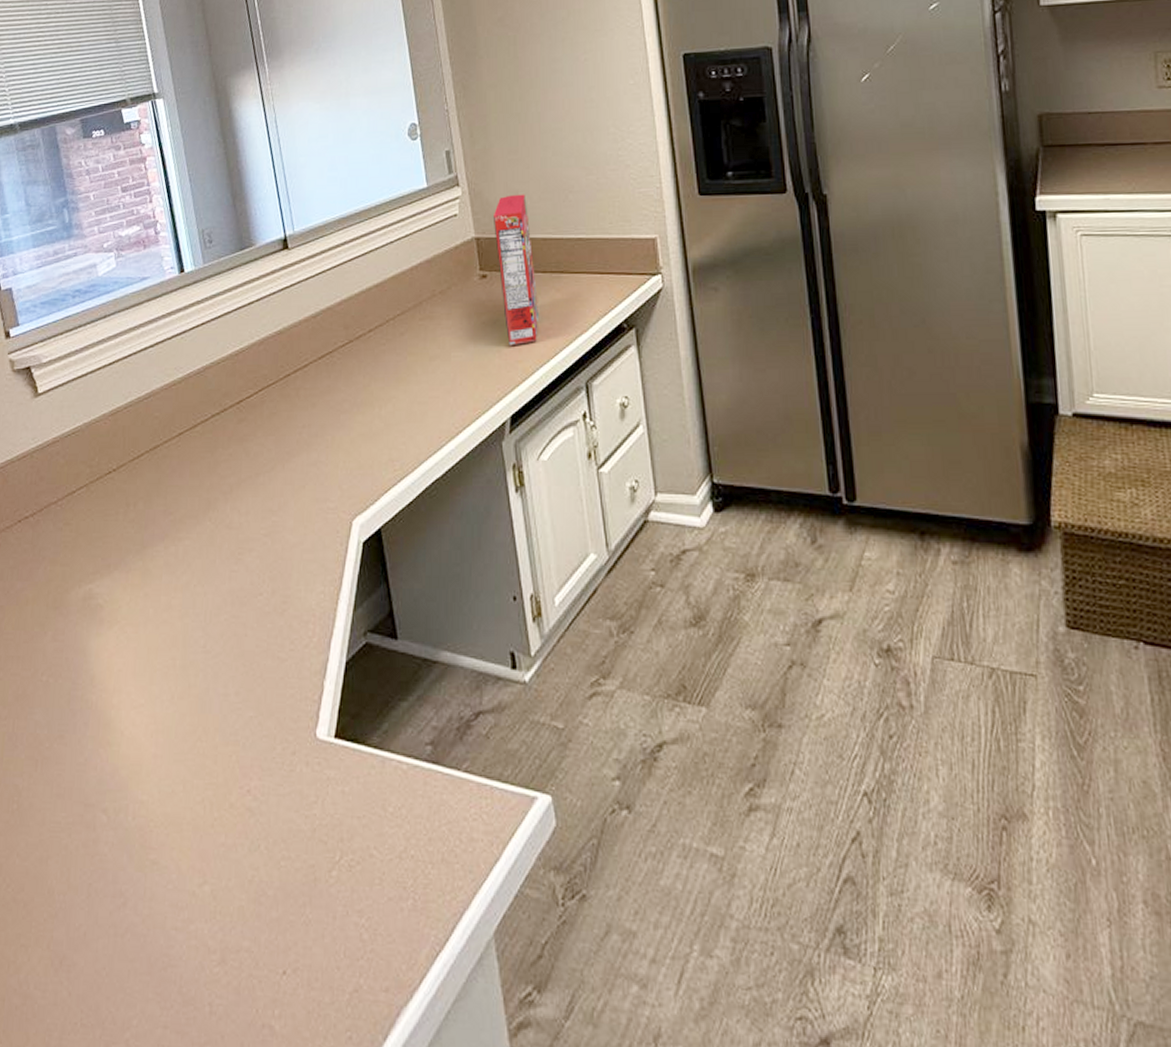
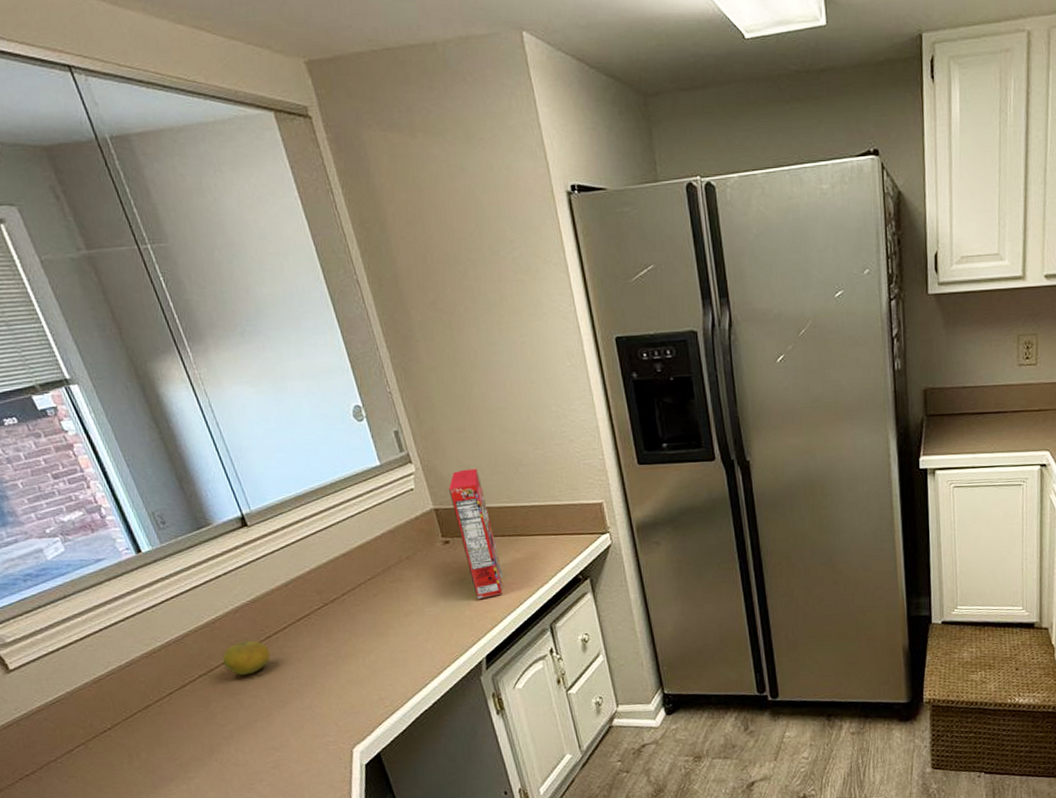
fruit: none [237,378,286,418] -> present [222,640,271,675]

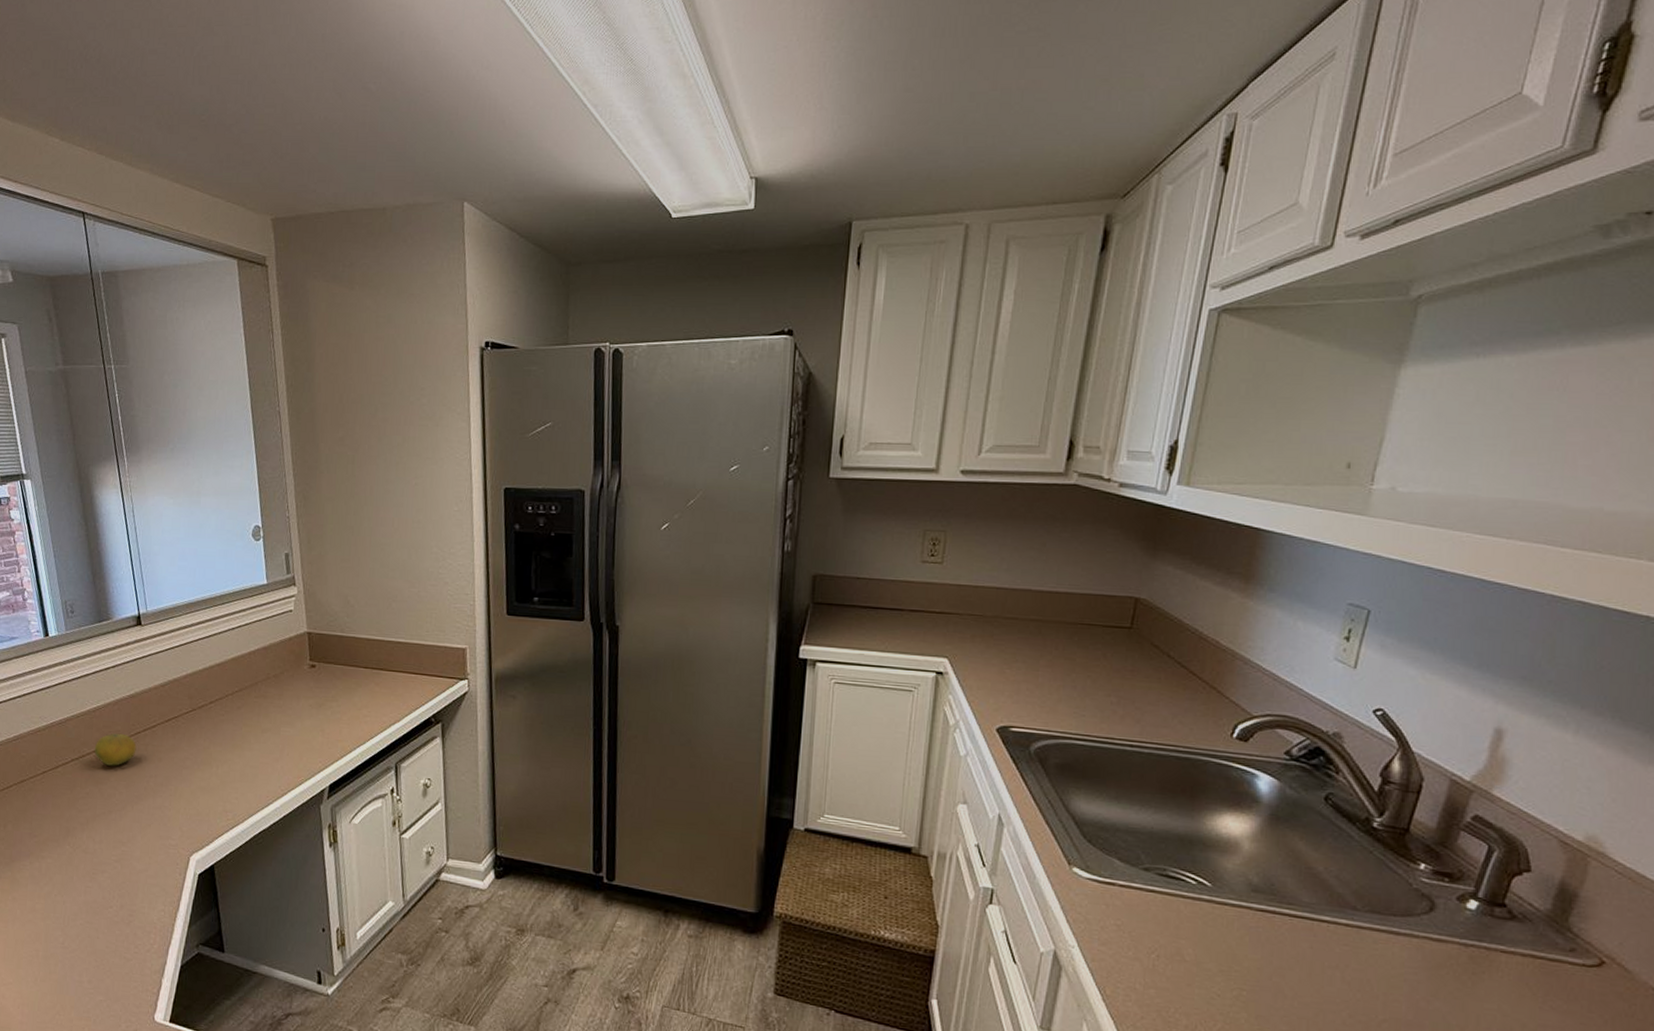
cereal box: present [448,468,503,599] -> none [323,598,360,727]

